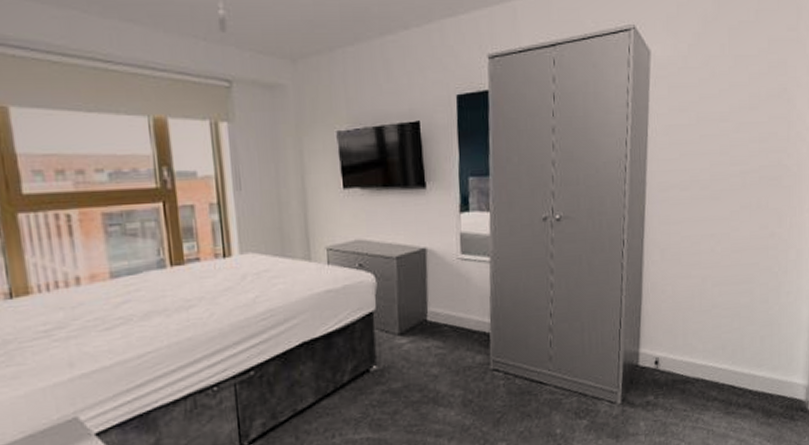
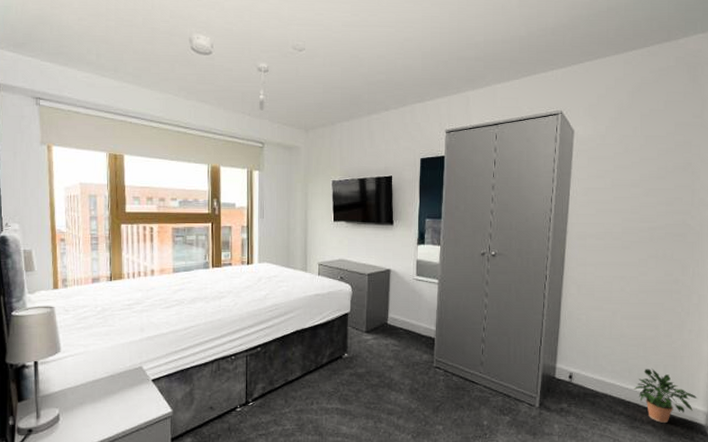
potted plant: none [728,342,797,405] -> present [634,369,697,424]

